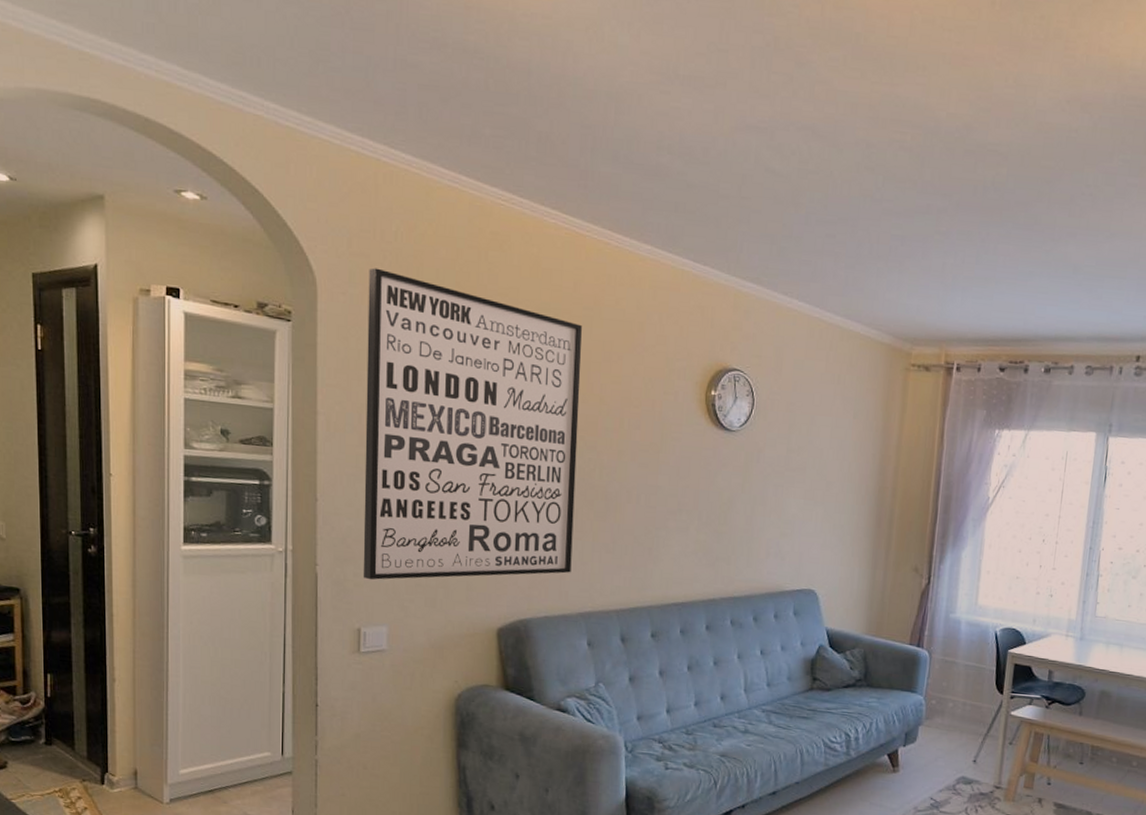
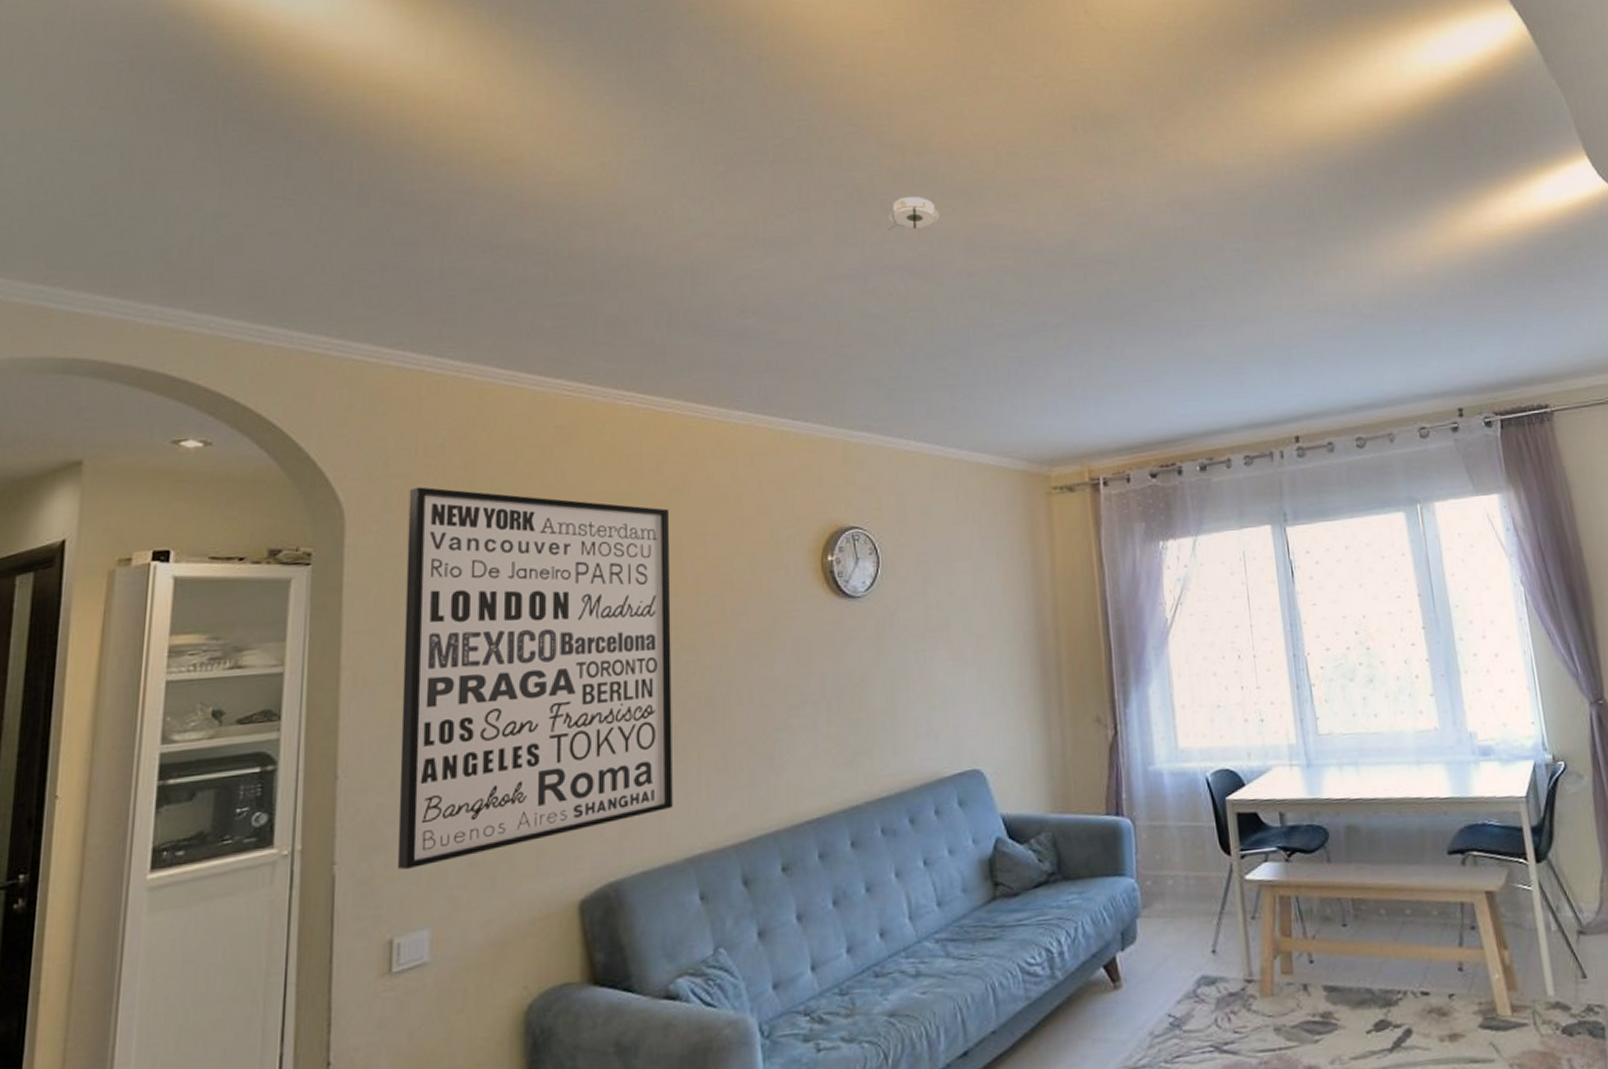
smoke detector: none [798,52,849,89] -> present [887,196,940,230]

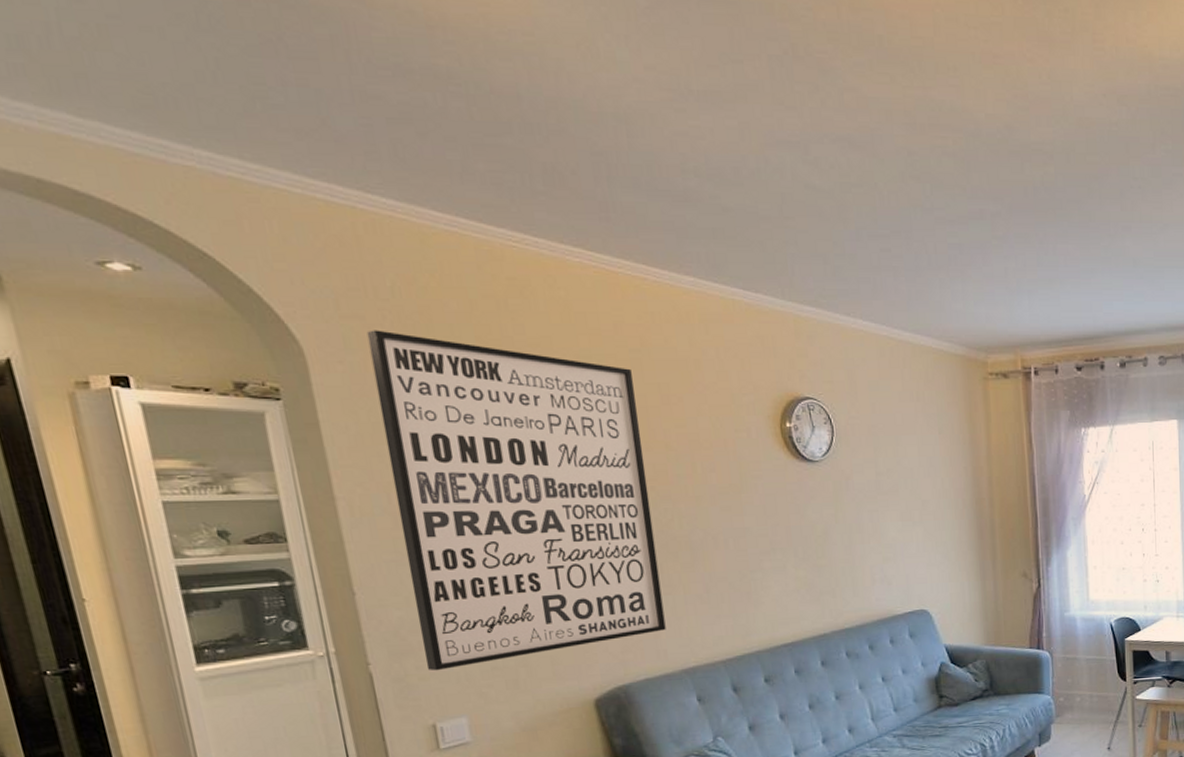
smoke detector: present [887,196,940,230] -> none [826,58,879,96]

